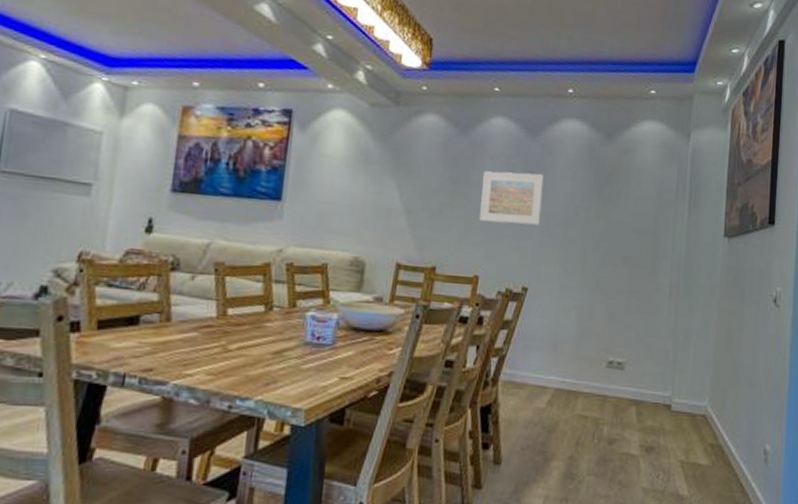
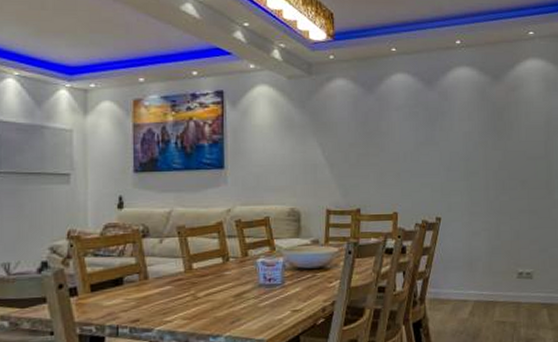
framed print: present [480,171,544,226] -> none [391,118,445,165]

